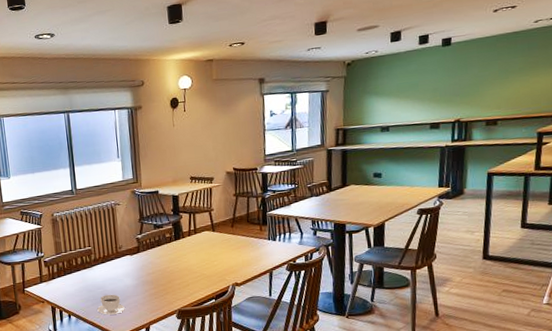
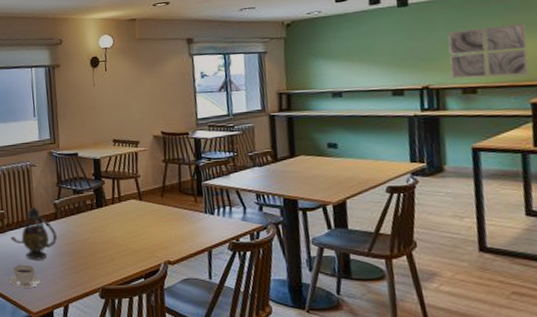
teapot: none [97,242,140,290] -> present [10,206,57,260]
wall art: none [478,61,543,112] -> present [447,24,529,79]

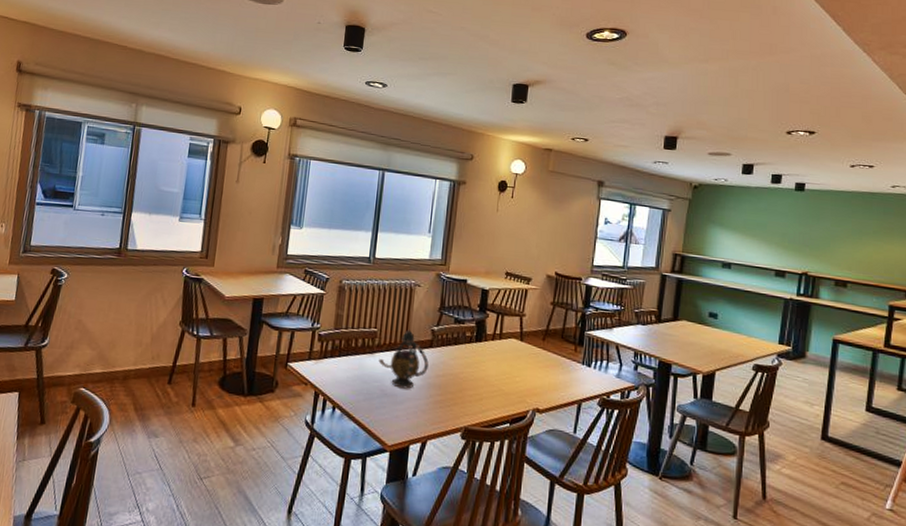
teacup: present [9,264,40,288] -> none [368,390,402,418]
wall art: present [447,24,529,79] -> none [828,223,898,277]

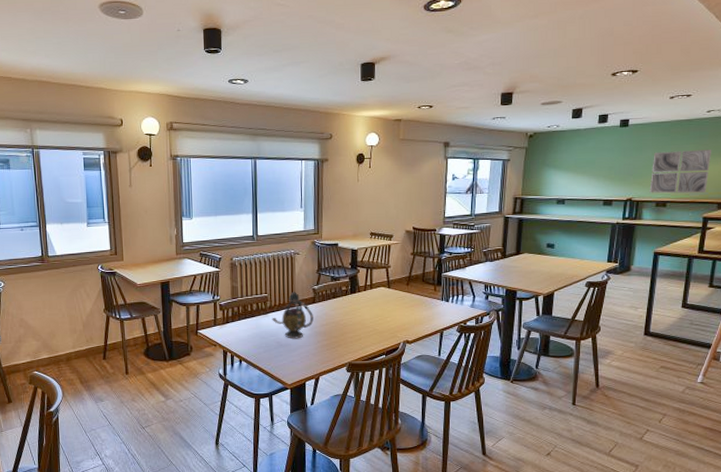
wall art: none [828,223,898,277] -> present [649,149,712,194]

